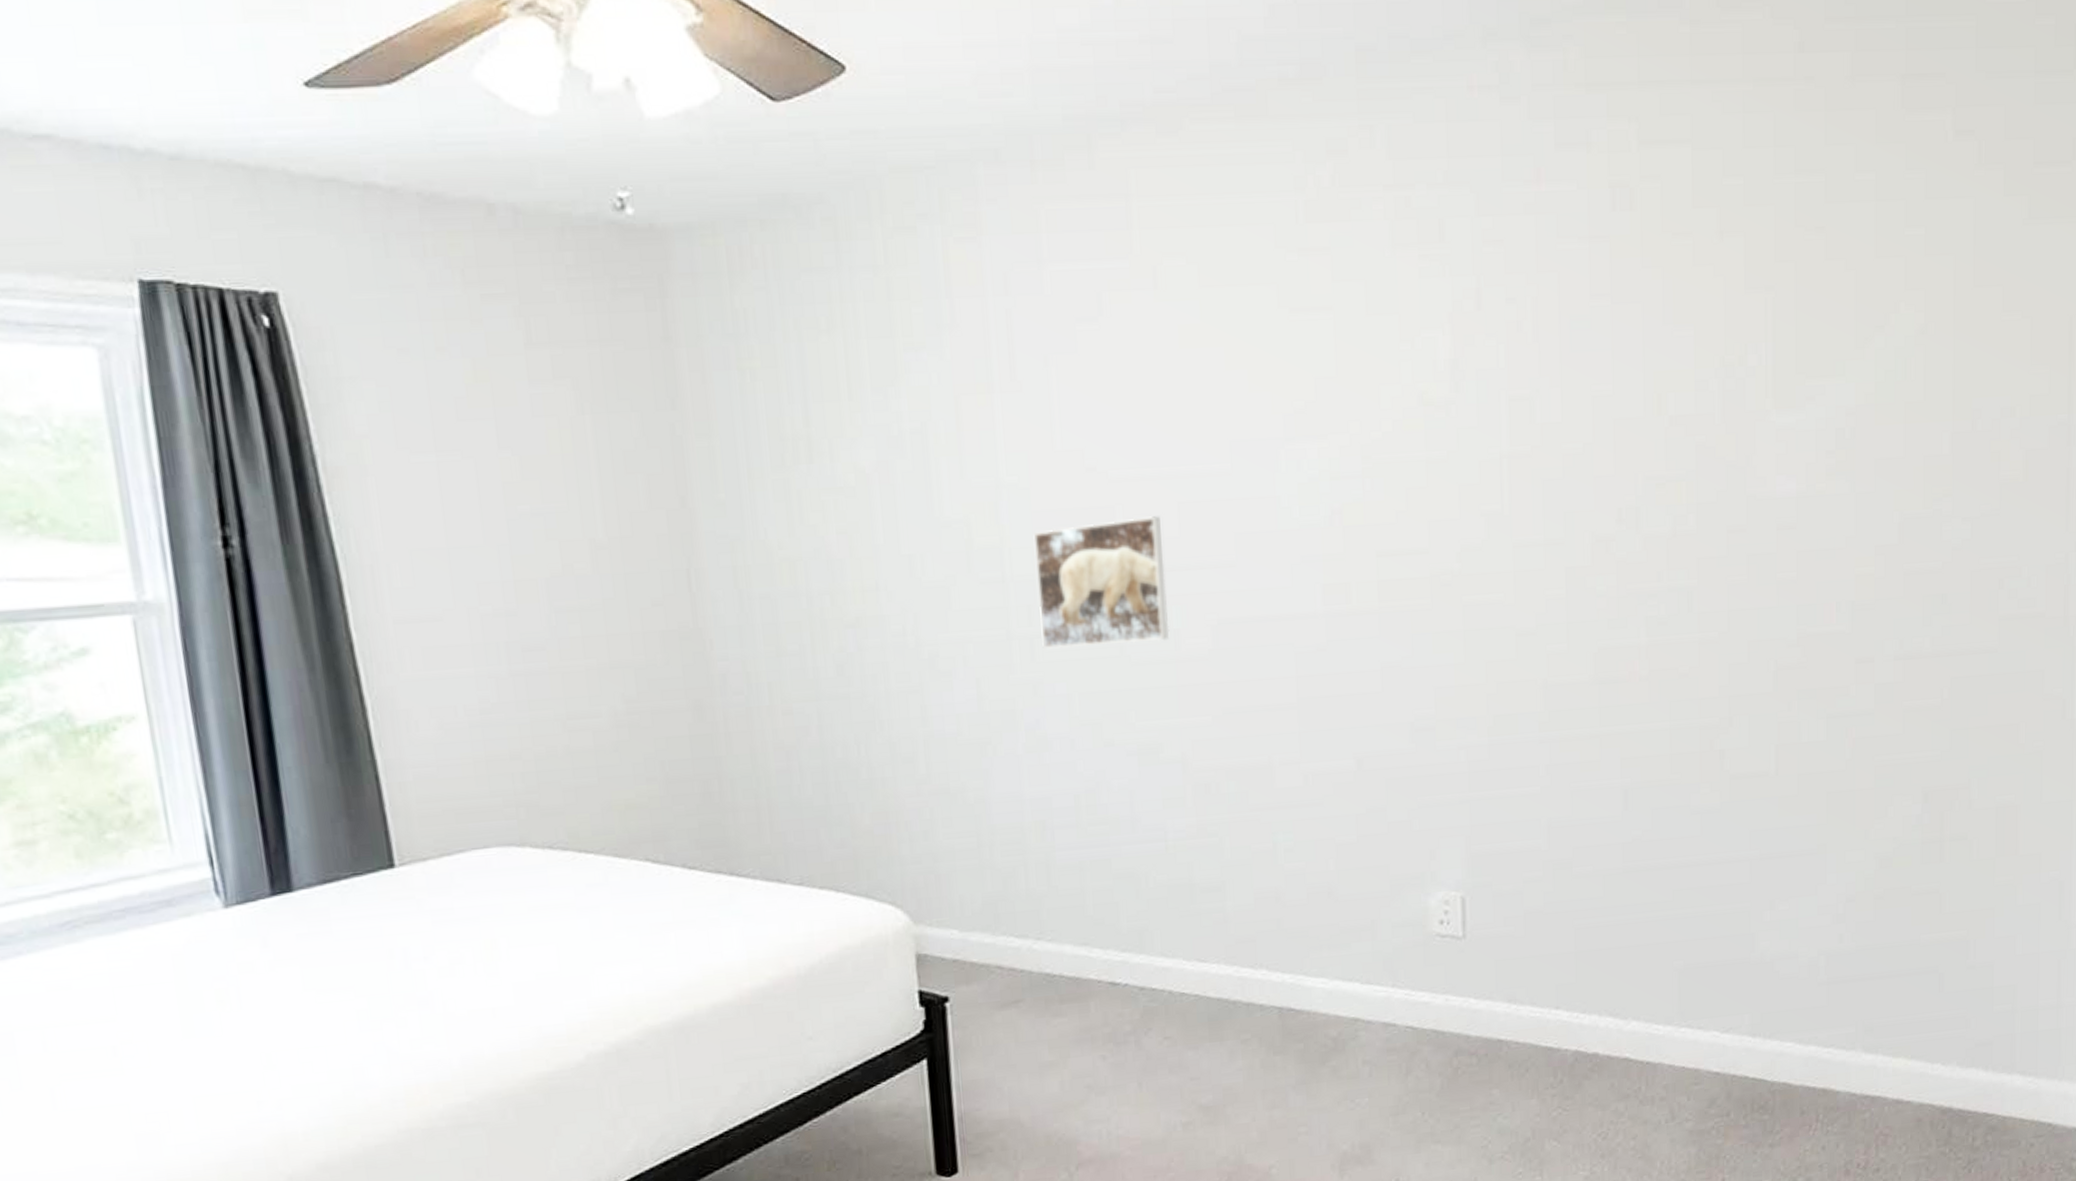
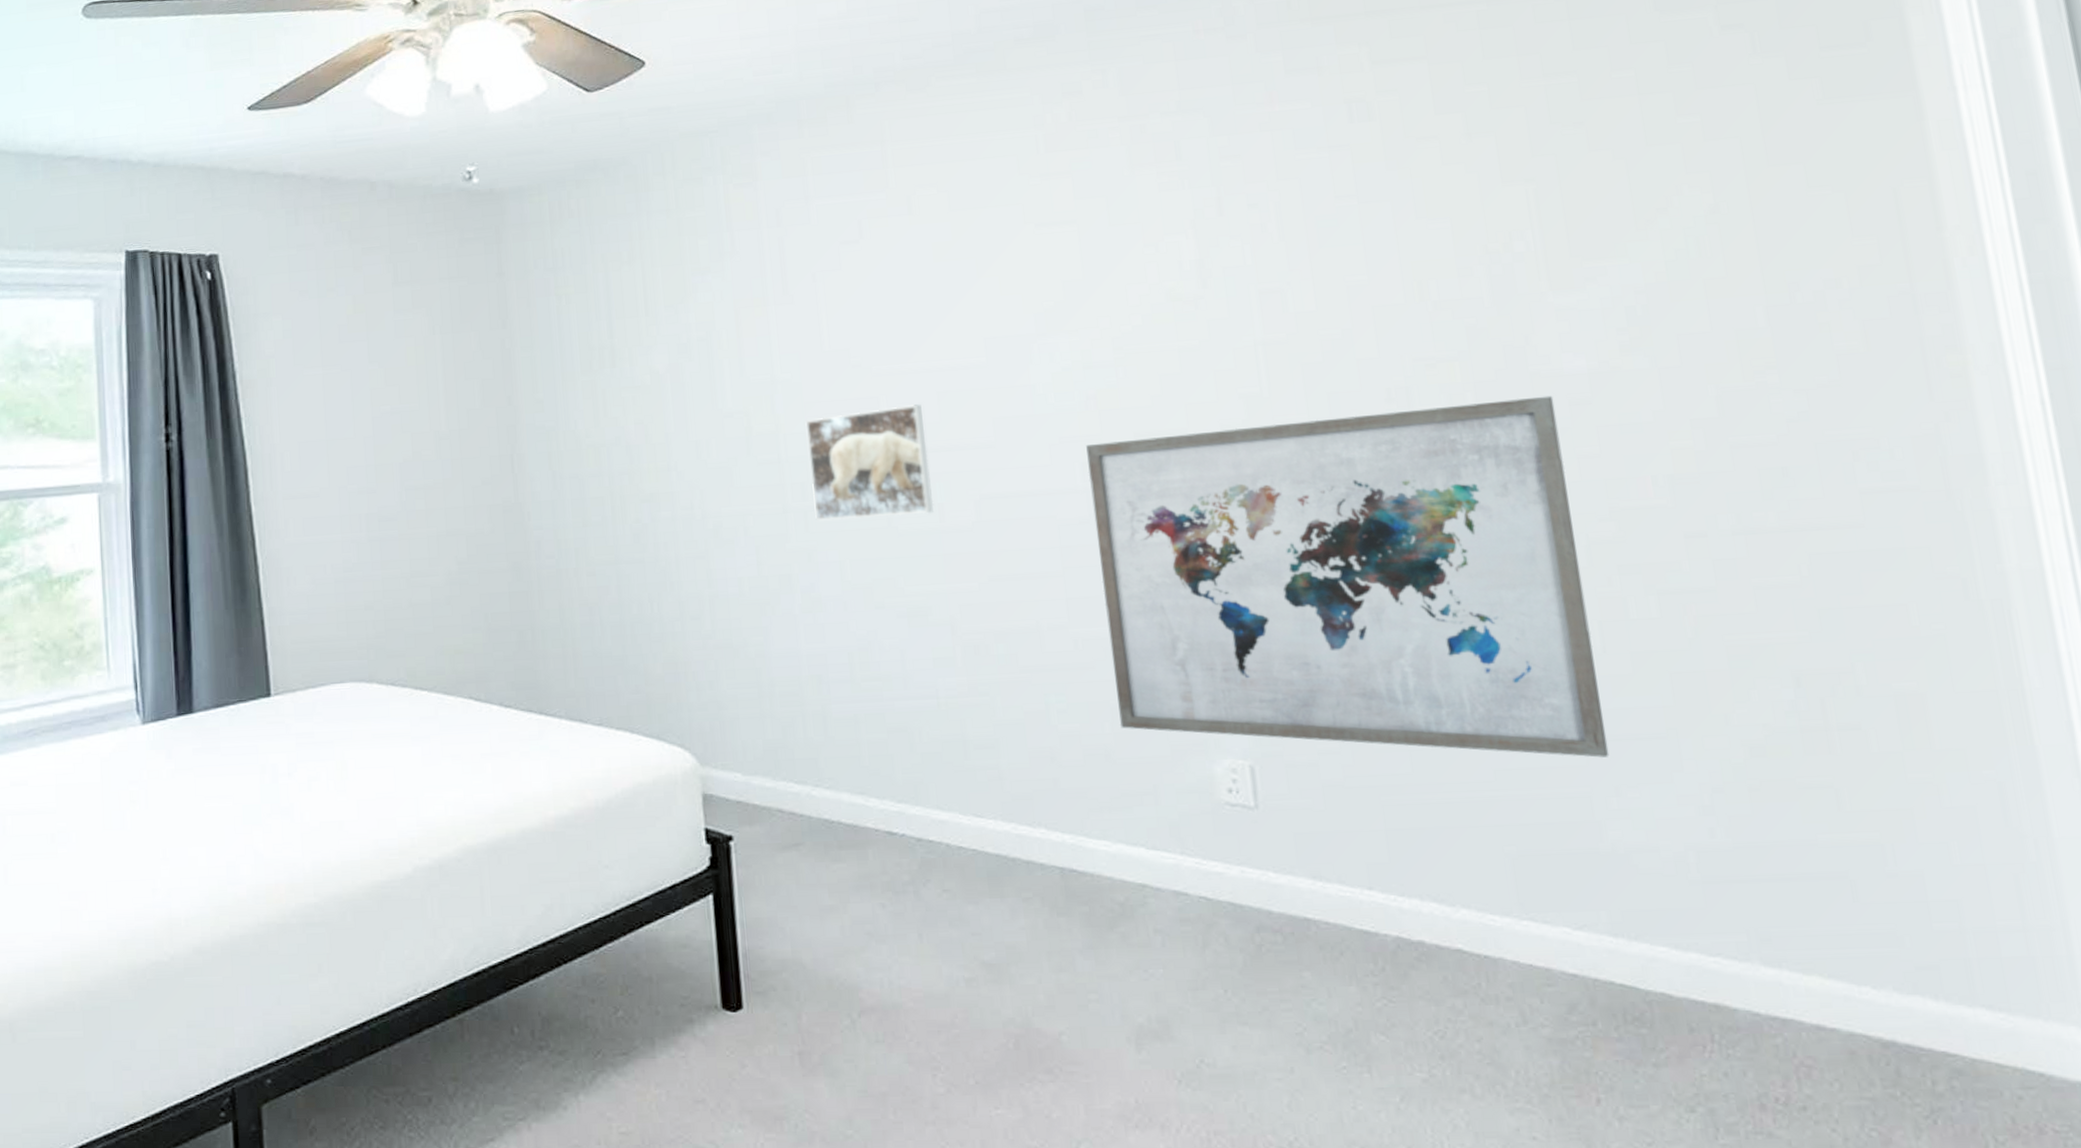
wall art: none [1328,519,1769,875] -> present [1086,395,1610,758]

